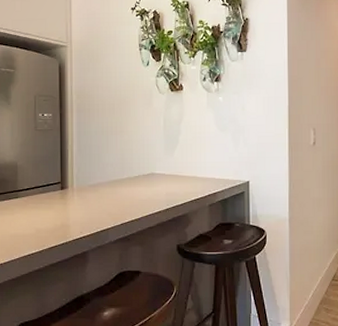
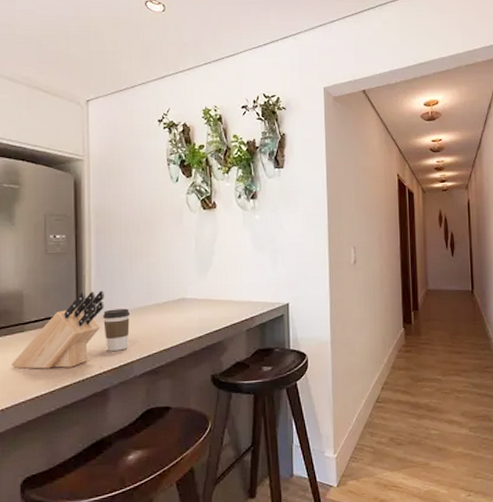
knife block: none [8,164,84,231] -> present [11,290,104,369]
coffee cup: none [83,181,107,218] -> present [103,308,131,351]

